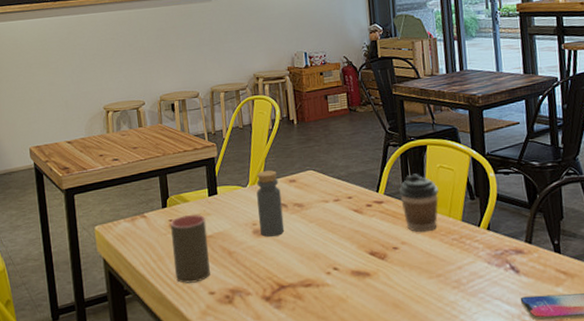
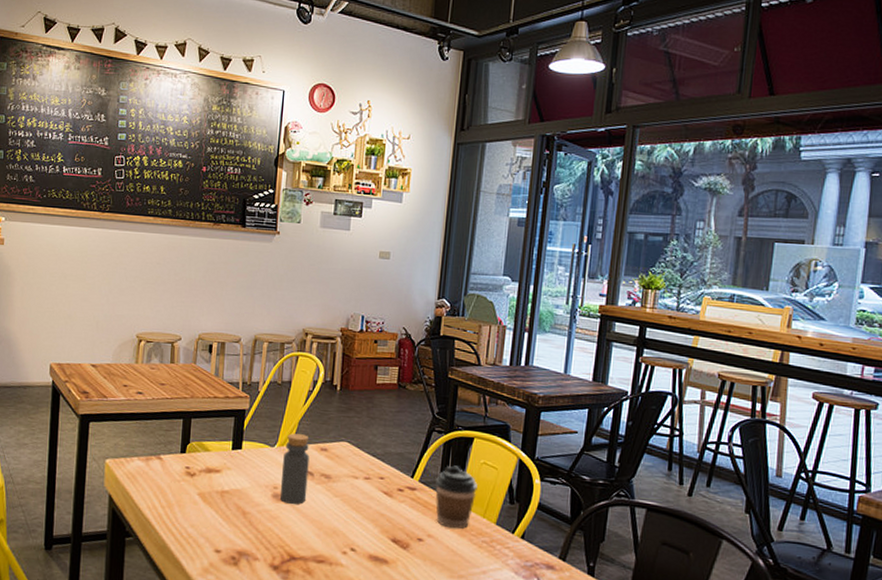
cup: present [170,214,210,284] -> none [182,465,225,537]

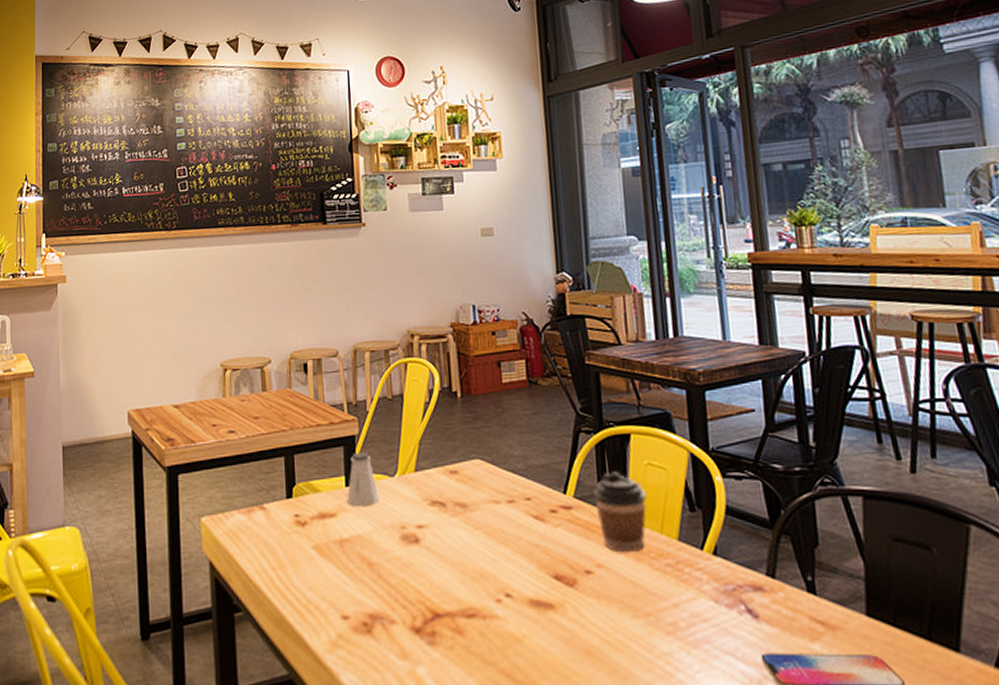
saltshaker: none [232,424,259,467] -> present [347,452,379,506]
bottle: present [279,433,310,504] -> none [407,456,442,545]

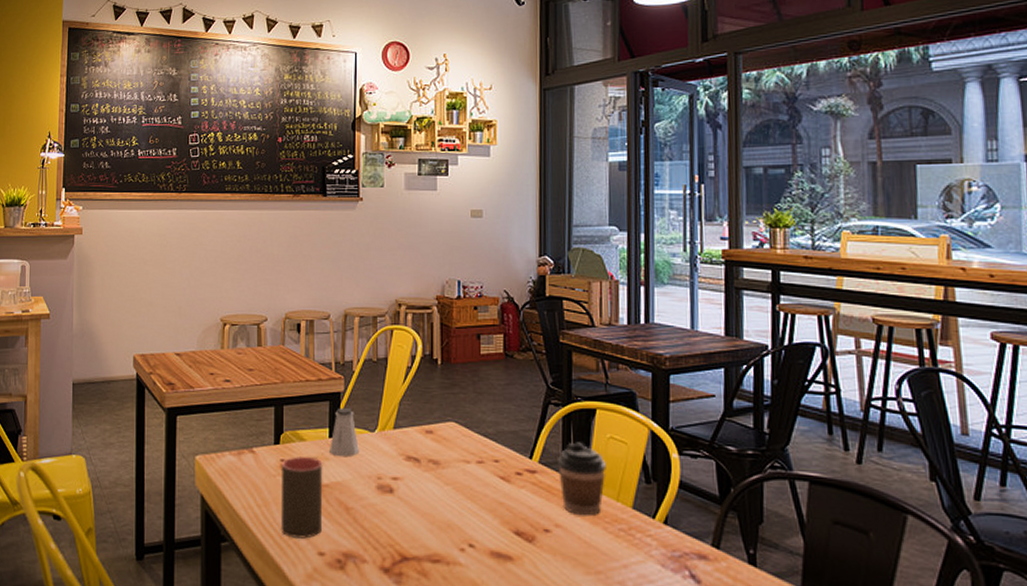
cup: none [296,510,344,602] -> present [280,457,323,539]

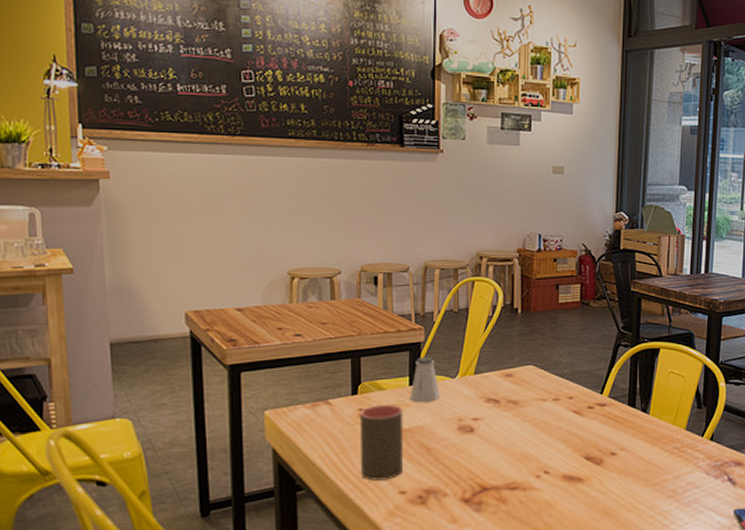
coffee cup: present [557,442,606,517] -> none [624,377,666,439]

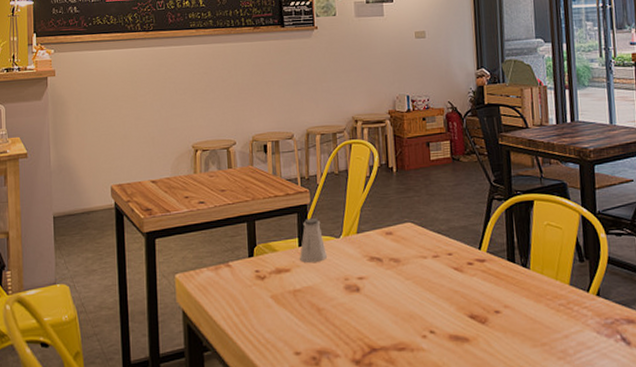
cup: present [360,405,404,481] -> none [257,266,297,341]

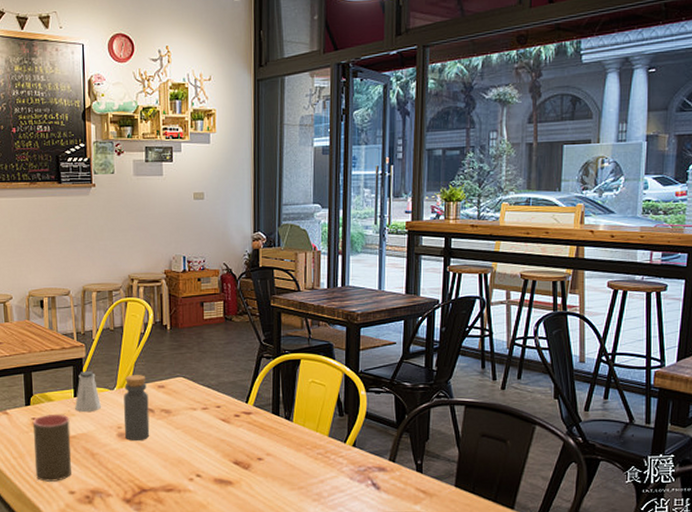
cup: none [257,266,297,341] -> present [33,414,72,482]
bottle: none [350,221,379,293] -> present [124,375,150,441]

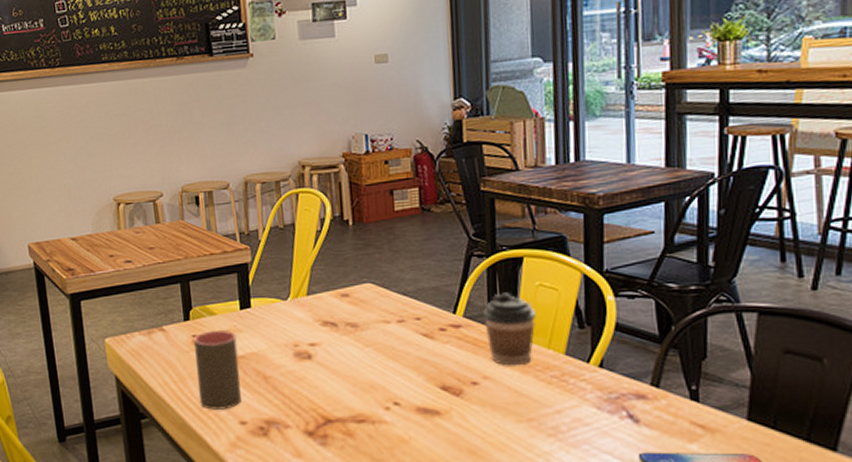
saltshaker: present [75,371,101,412] -> none [242,278,273,327]
bottle: present [124,375,150,441] -> none [299,281,334,361]
coffee cup: none [268,387,308,445] -> present [482,292,536,366]

